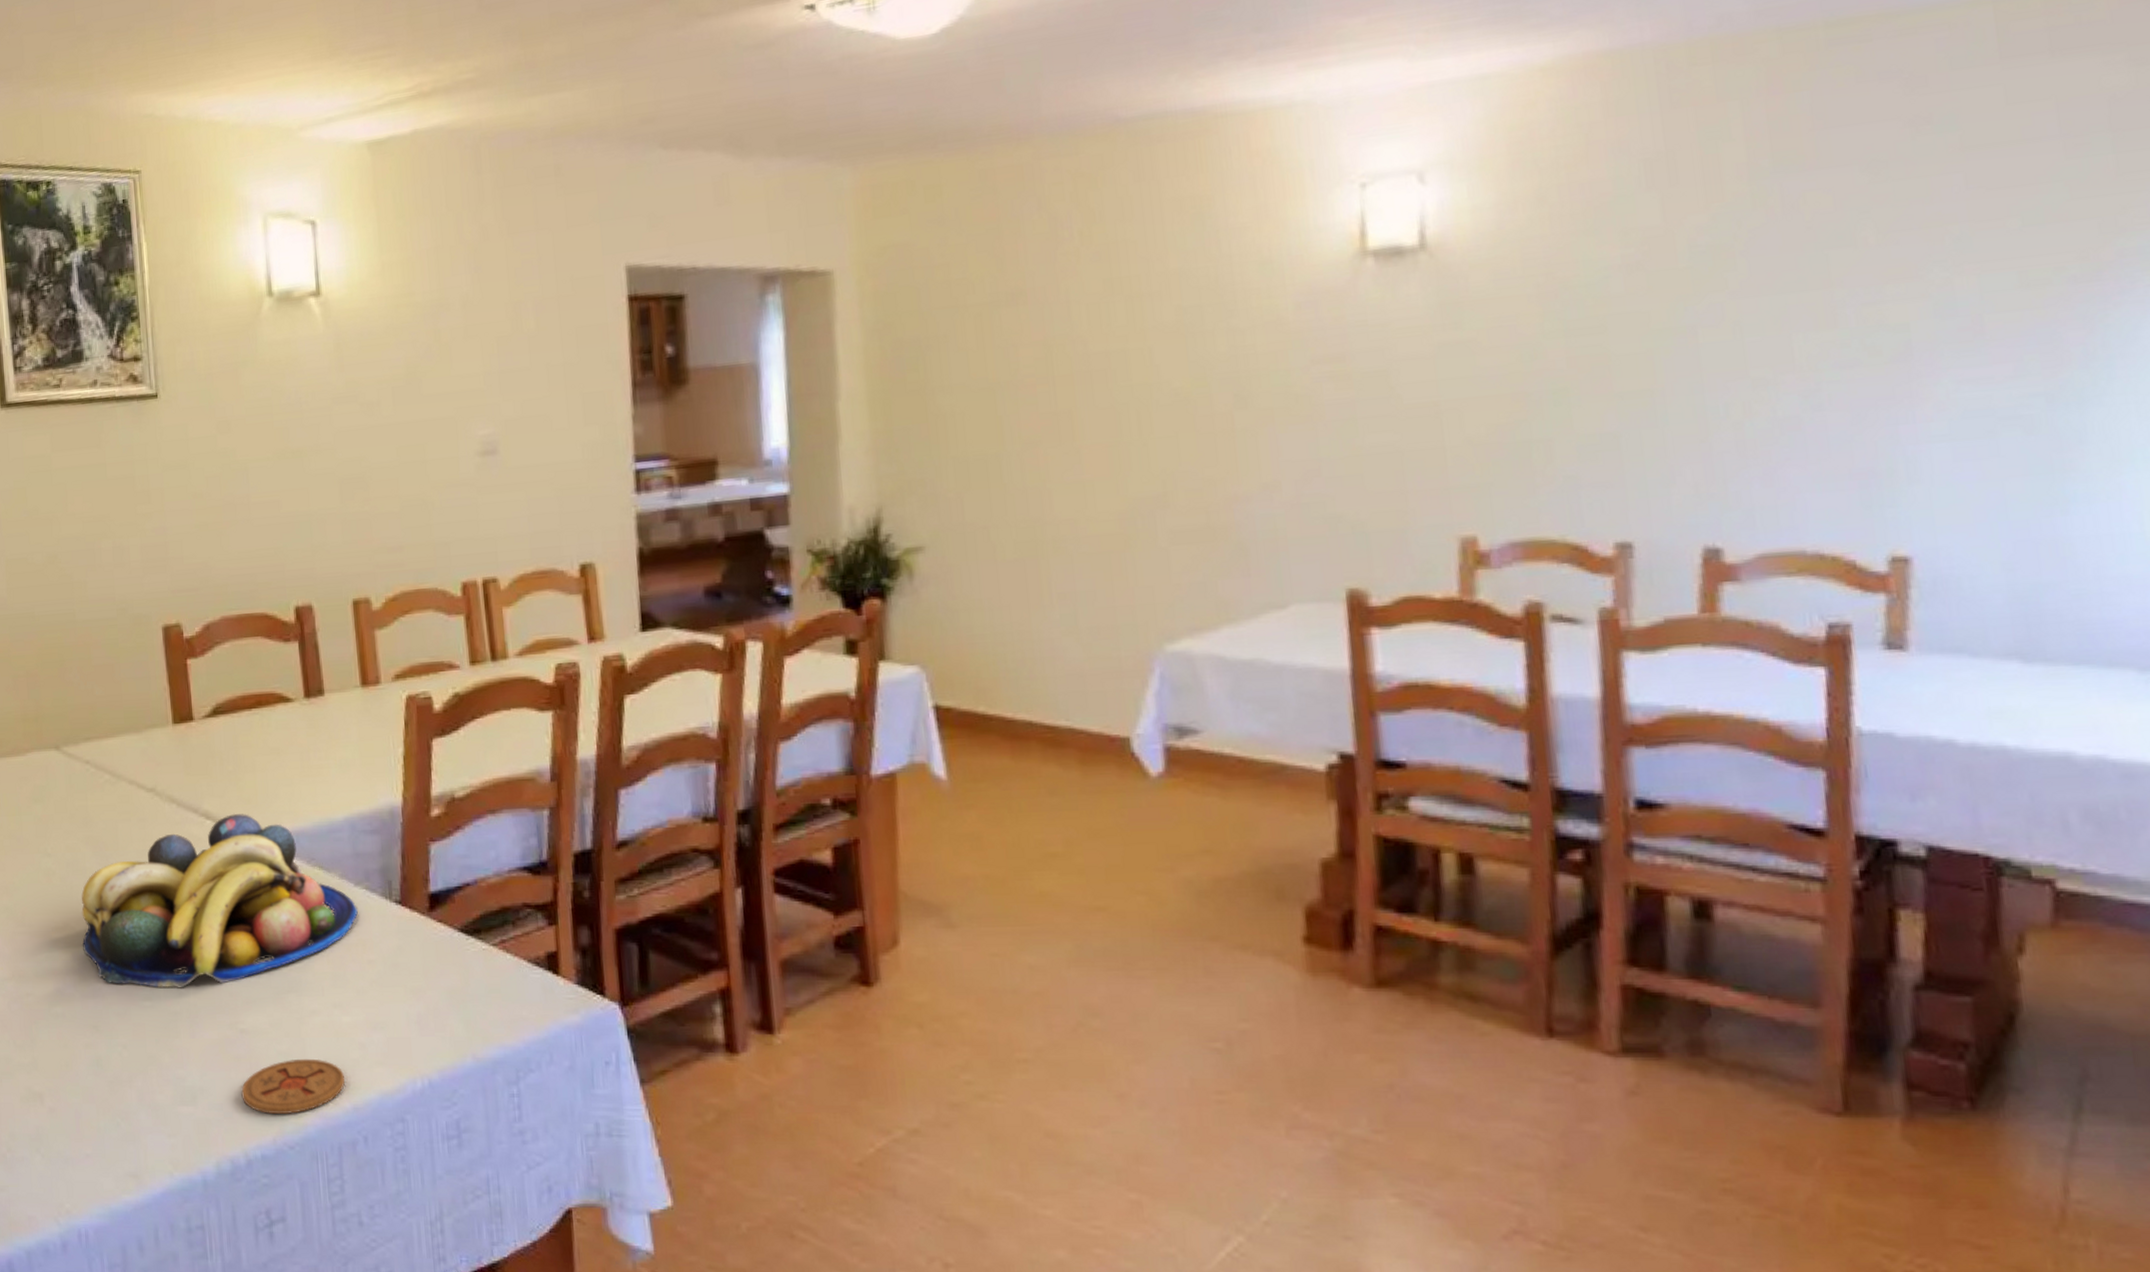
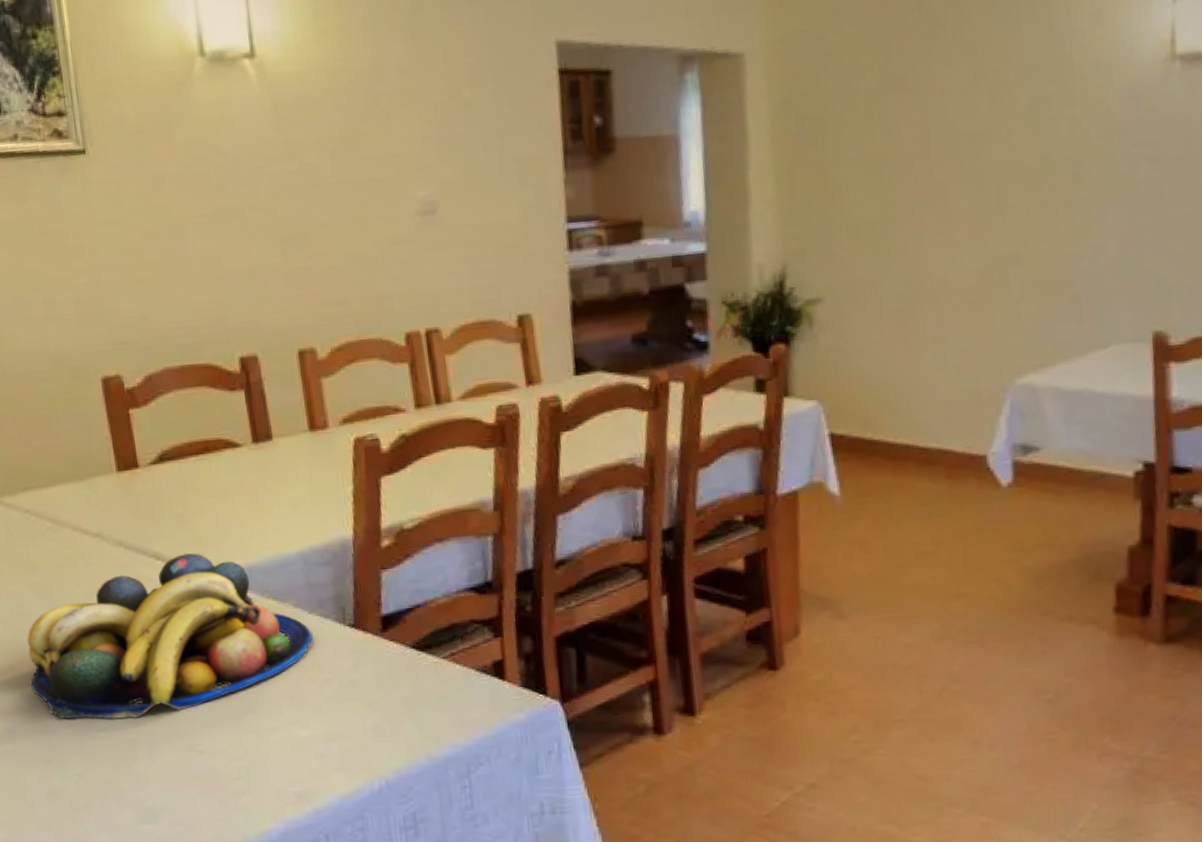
coaster: present [241,1058,345,1114] -> none [202,771,306,824]

